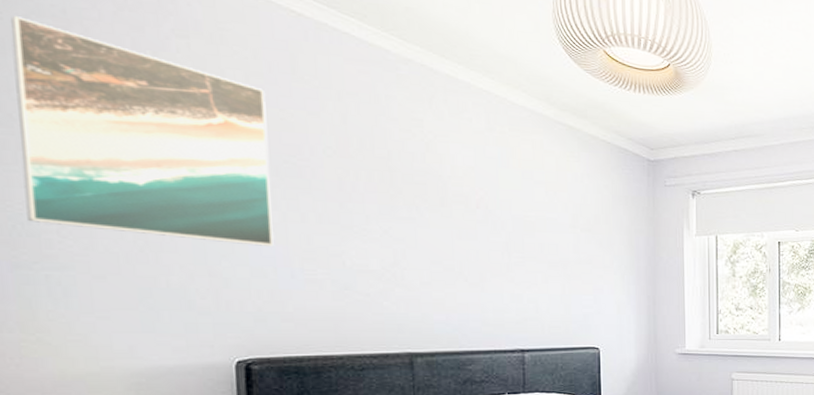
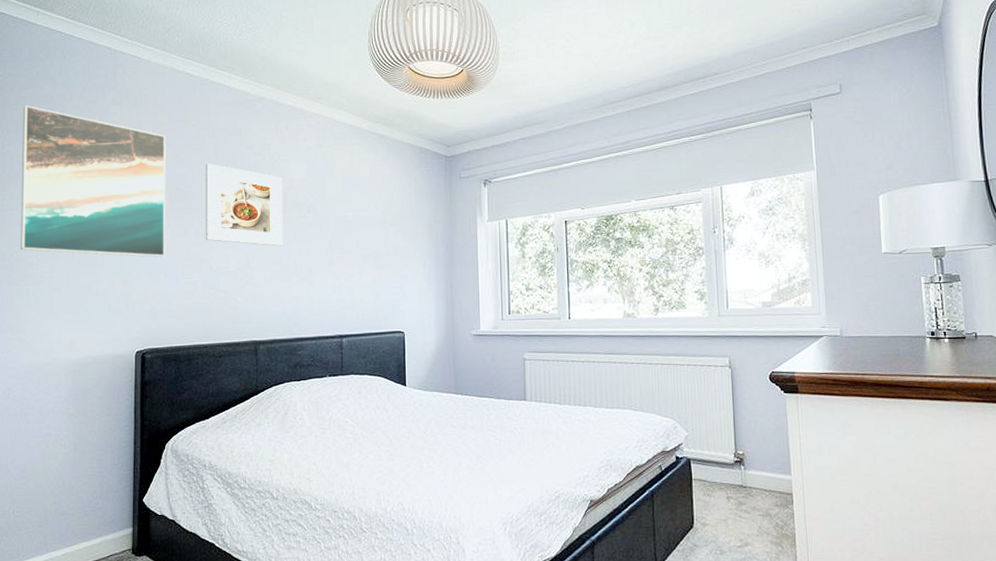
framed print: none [328,134,444,245] -> present [205,163,283,246]

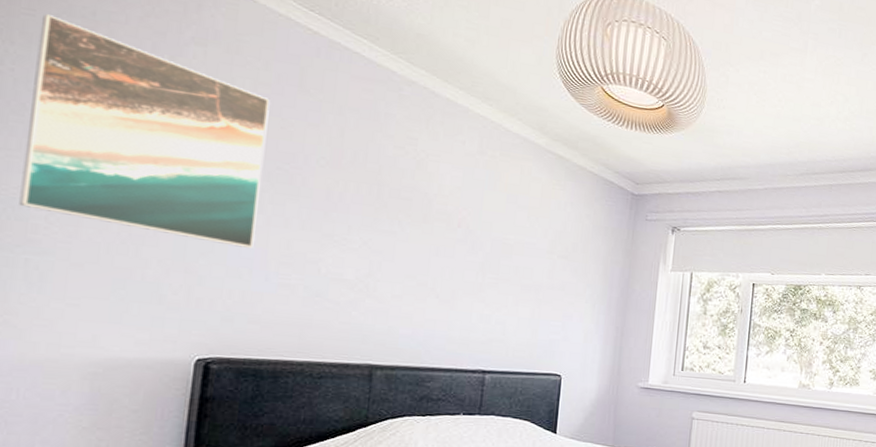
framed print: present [205,163,283,246] -> none [315,145,429,260]

